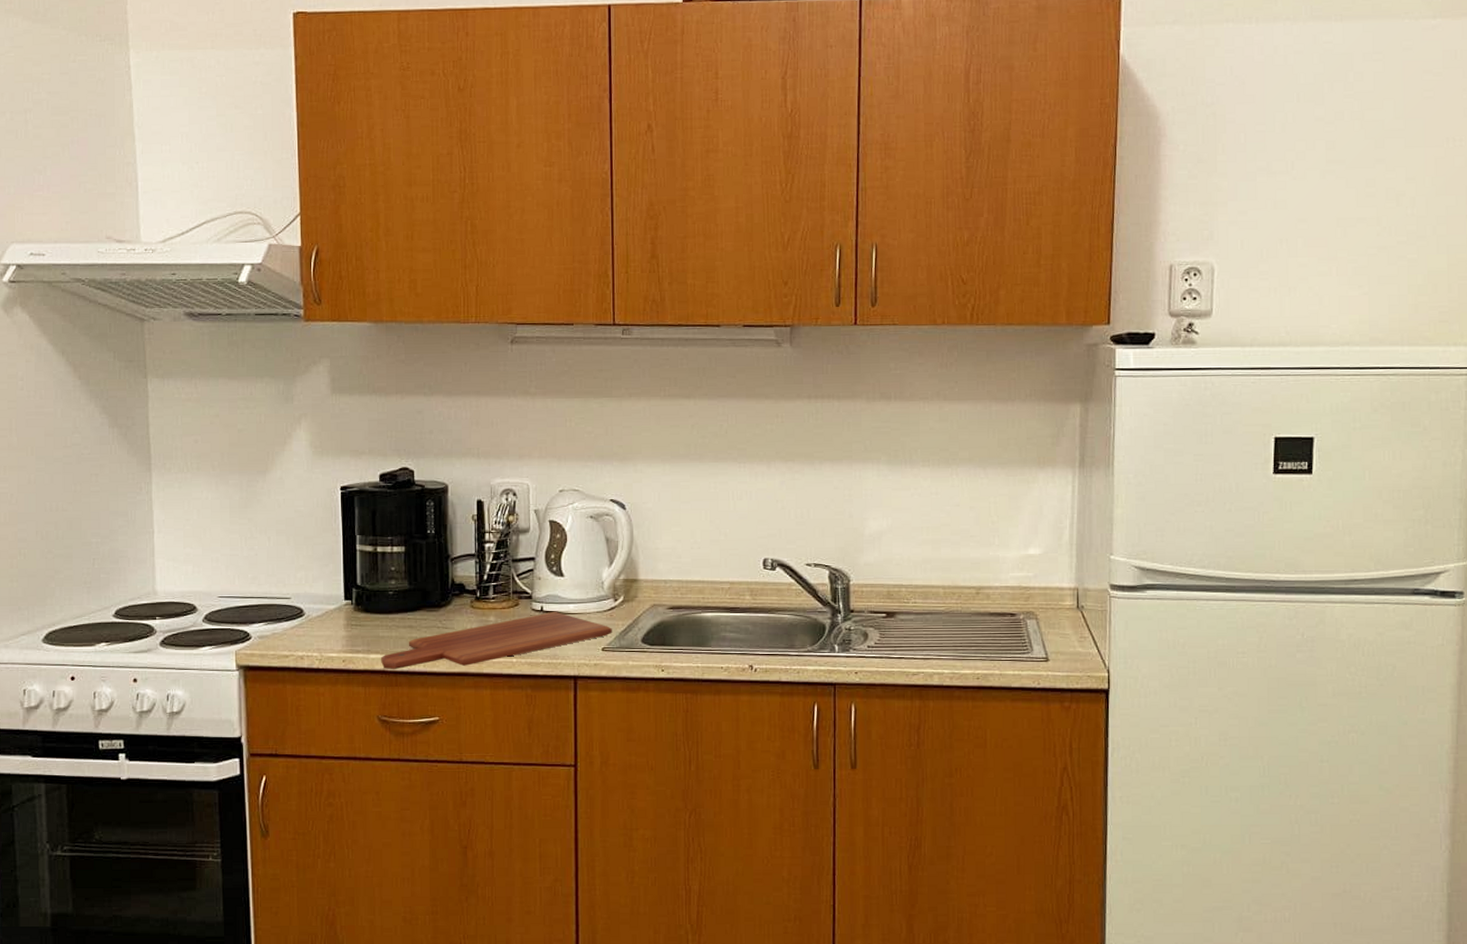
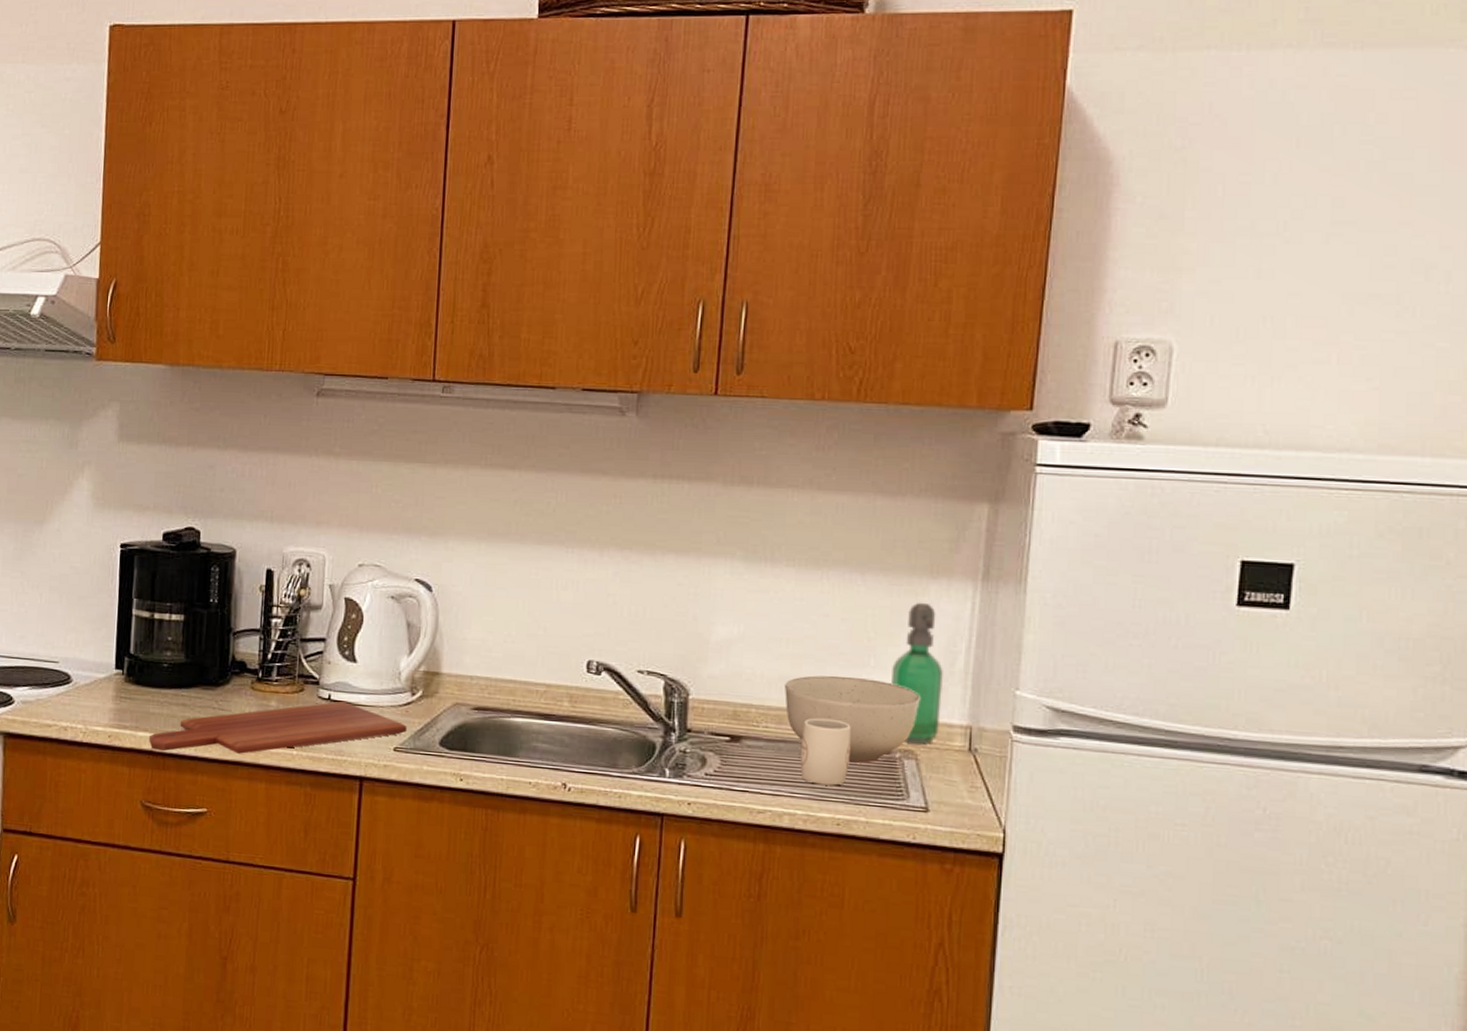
bowl: none [927,555,1036,626] -> present [784,675,920,764]
mug: none [943,591,984,647] -> present [800,717,851,786]
soap dispenser: none [1012,488,1054,606] -> present [890,602,944,744]

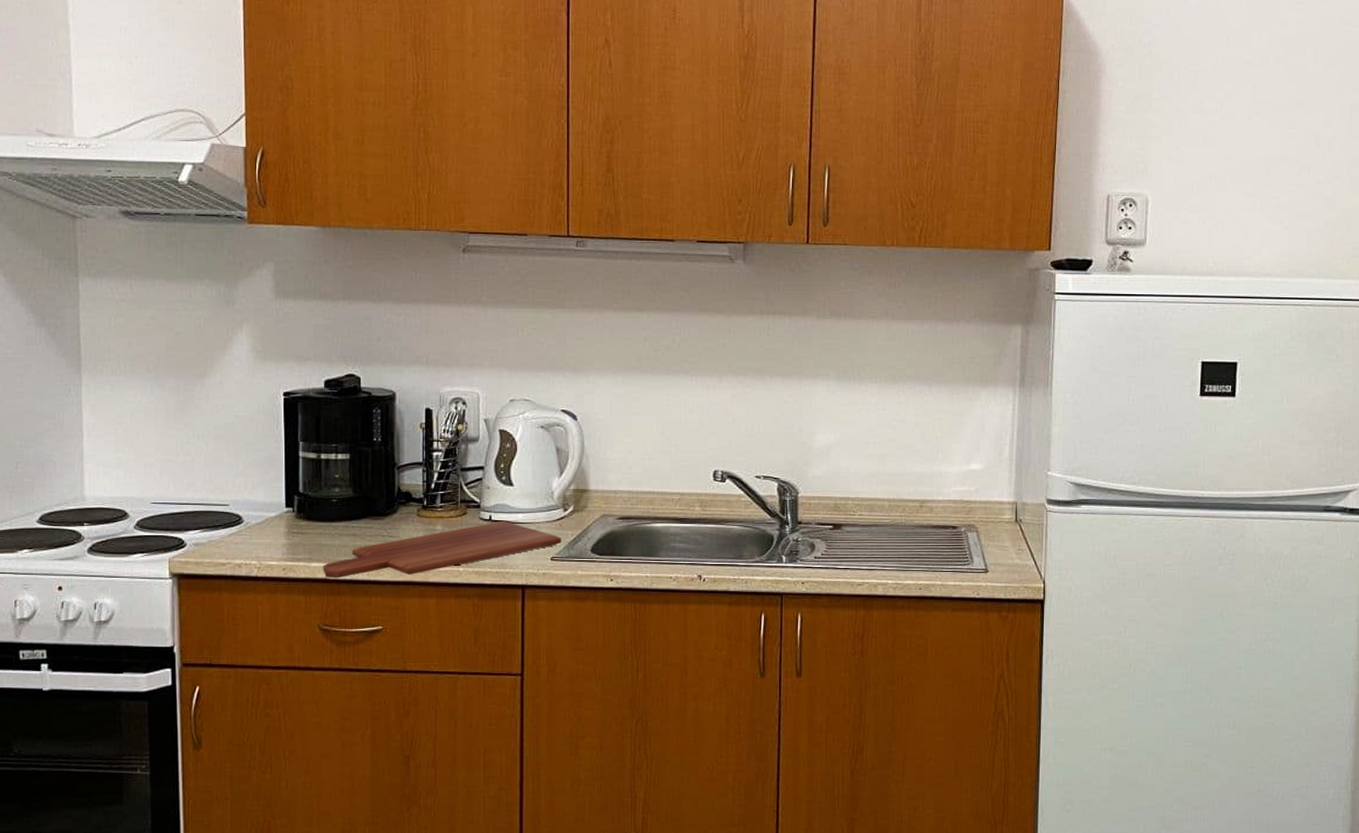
bowl: present [784,675,920,764] -> none [873,469,978,538]
mug: present [800,717,851,786] -> none [888,504,927,558]
soap dispenser: present [890,602,944,744] -> none [954,406,995,519]

